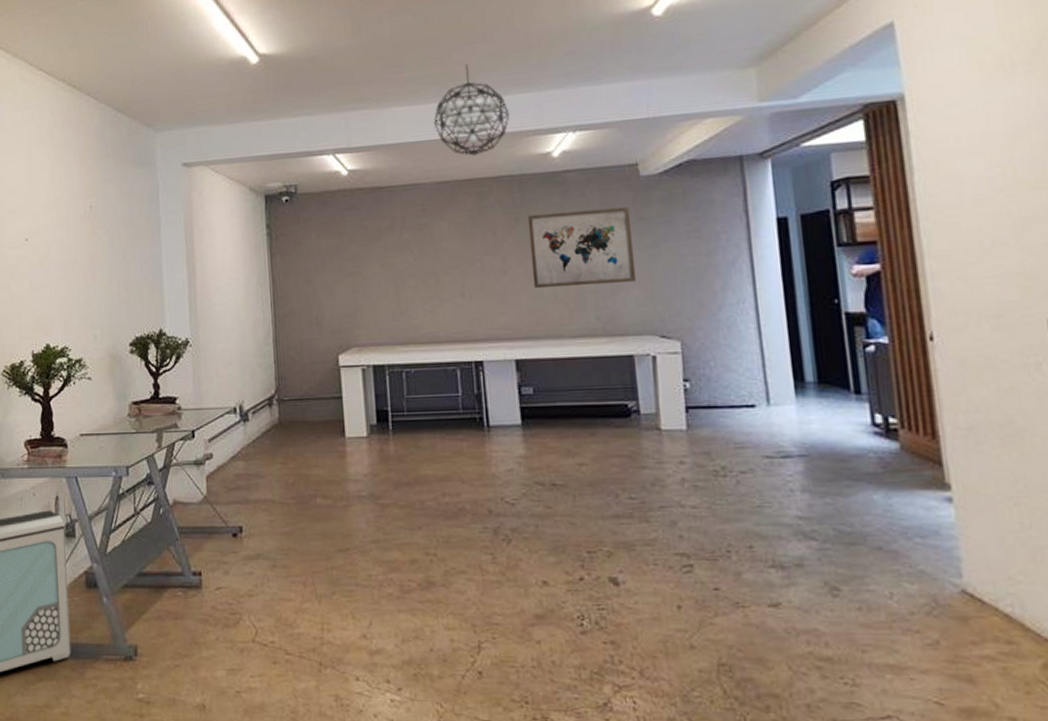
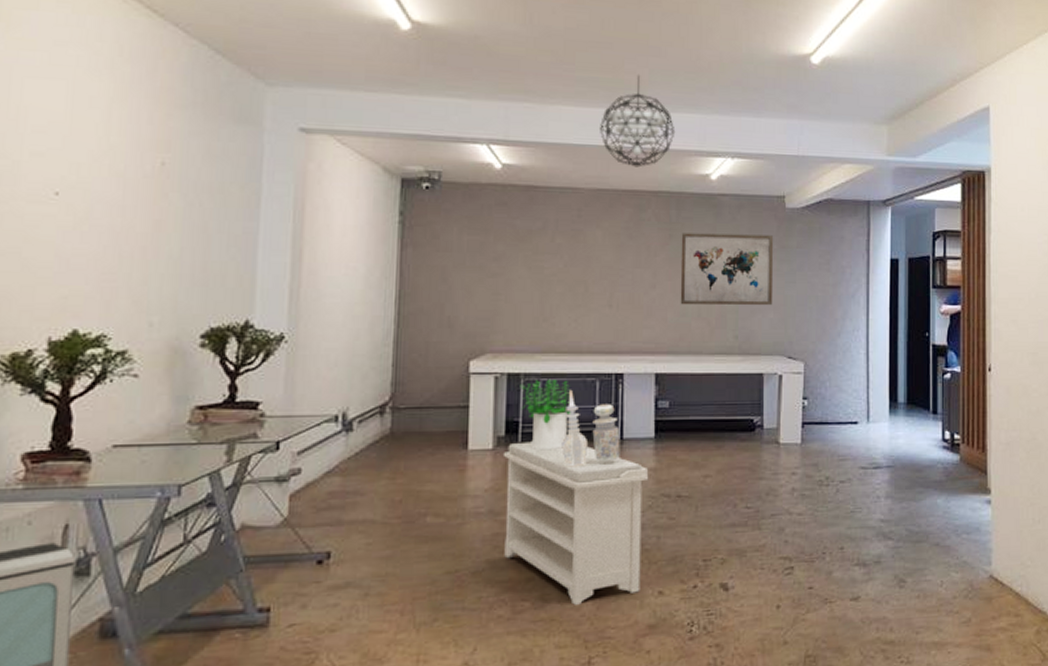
bench: none [376,429,523,589] -> present [502,442,649,605]
potted plant: none [385,369,435,437] -> present [520,378,571,449]
decorative vase: none [430,378,488,454] -> present [561,389,620,467]

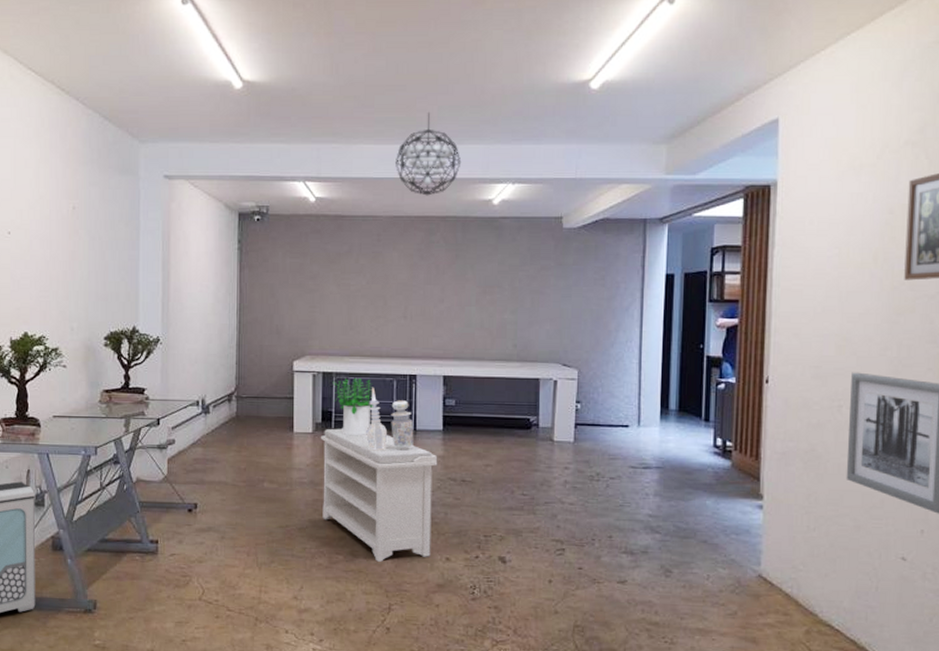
wall art: present [680,233,774,306] -> none [465,253,551,318]

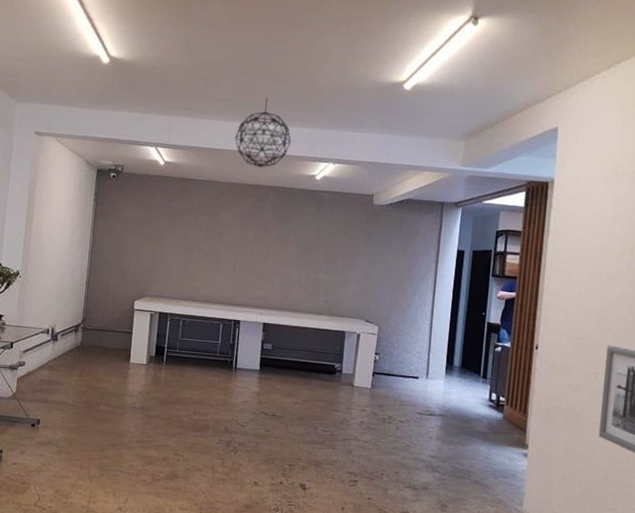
bench: present [320,428,438,562] -> none [149,361,253,482]
potted plant: present [332,377,373,435] -> none [166,319,201,370]
decorative vase: present [366,387,414,451] -> none [193,328,235,385]

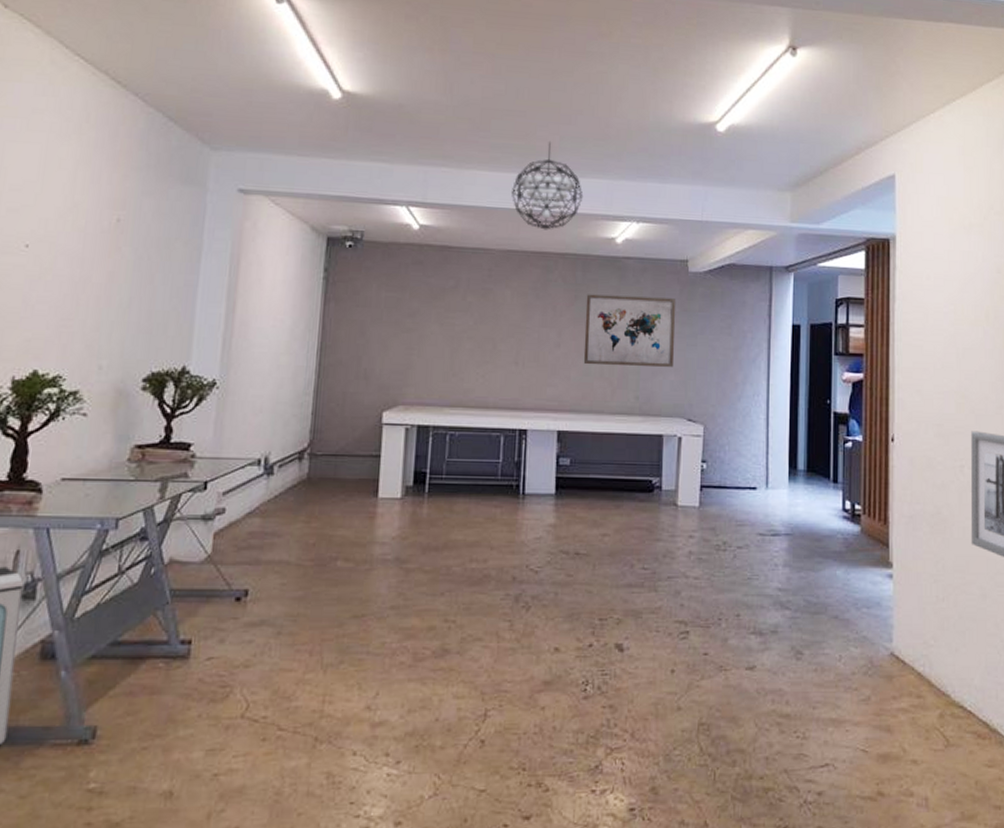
wall art: none [285,219,362,279] -> present [583,294,677,367]

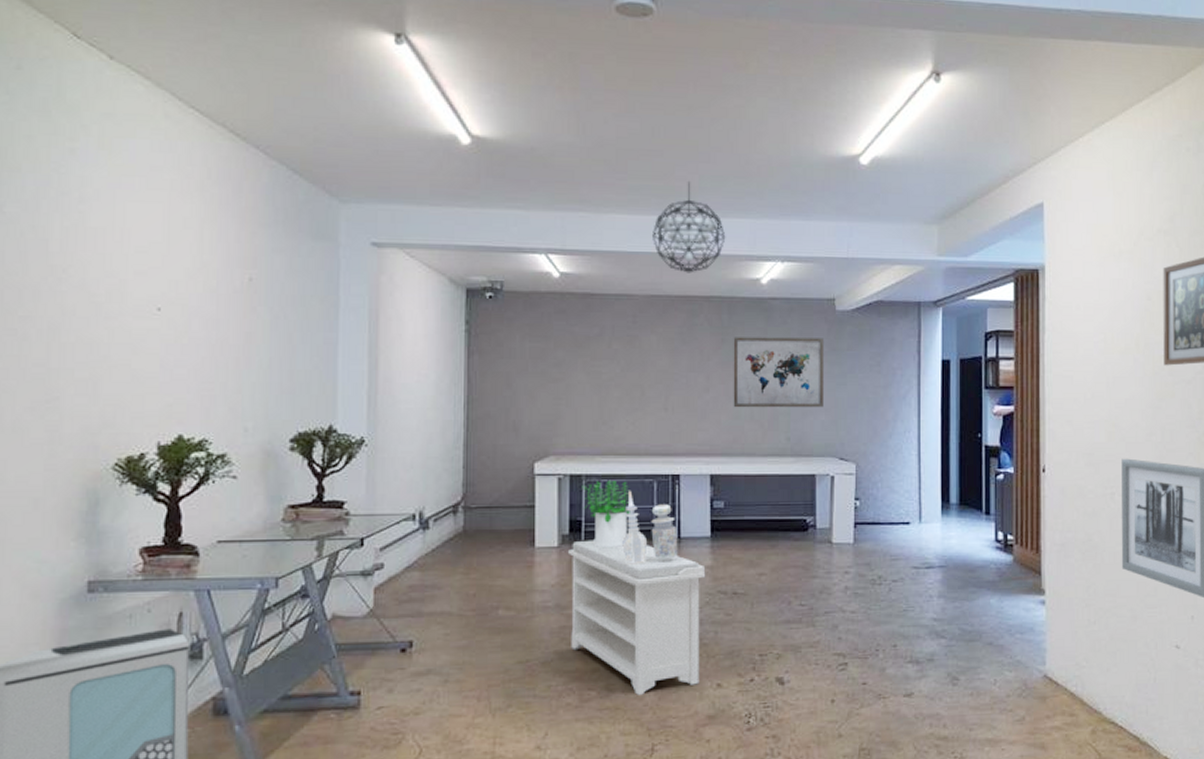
bench: none [408,492,549,656] -> present [567,540,706,695]
potted plant: none [428,432,475,501] -> present [581,479,630,547]
decorative vase: none [466,443,522,520] -> present [622,490,678,565]

